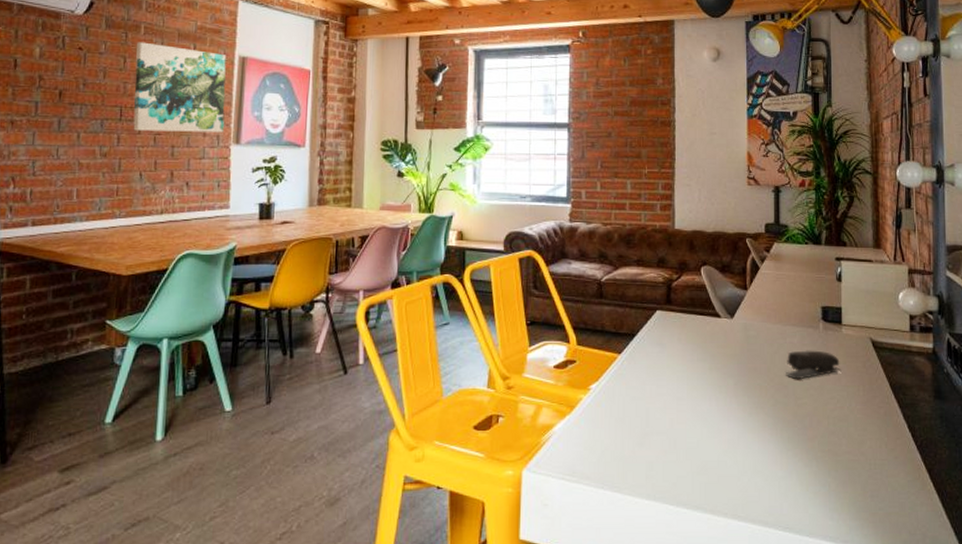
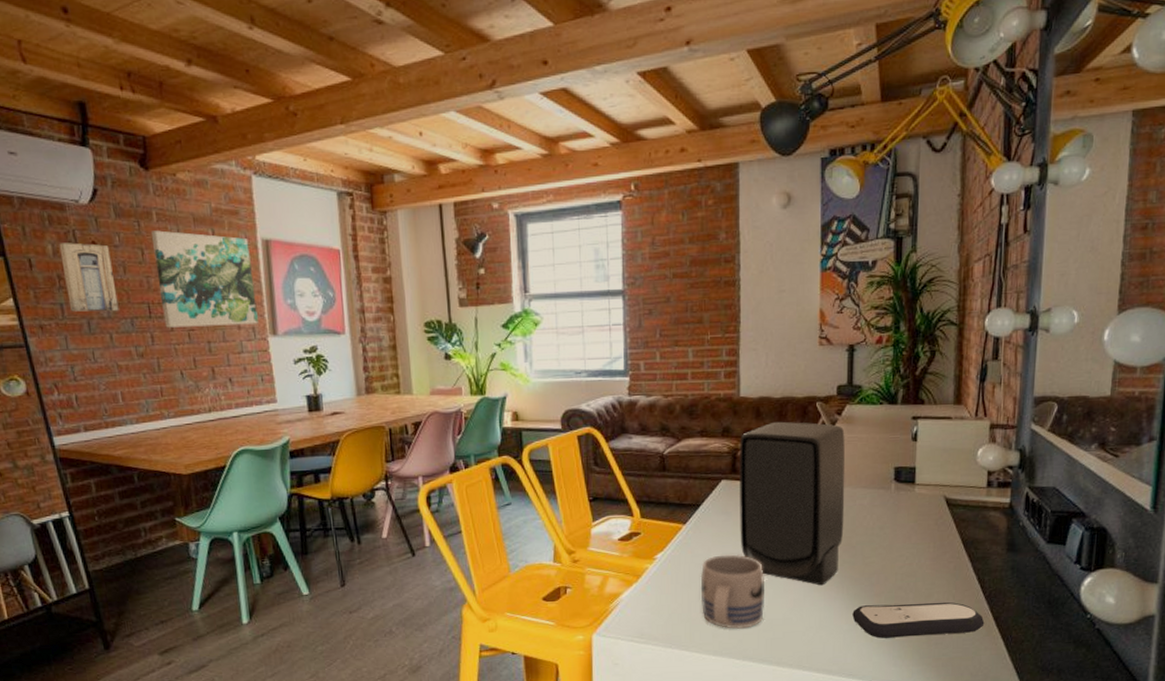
wall art: none [44,47,94,112] -> present [59,243,119,312]
mug: none [634,388,699,470] -> present [700,554,765,629]
speaker: none [674,255,776,427] -> present [740,421,846,586]
stapler: present [786,350,841,379] -> none [854,510,912,539]
remote control: none [787,450,919,488] -> present [852,602,985,639]

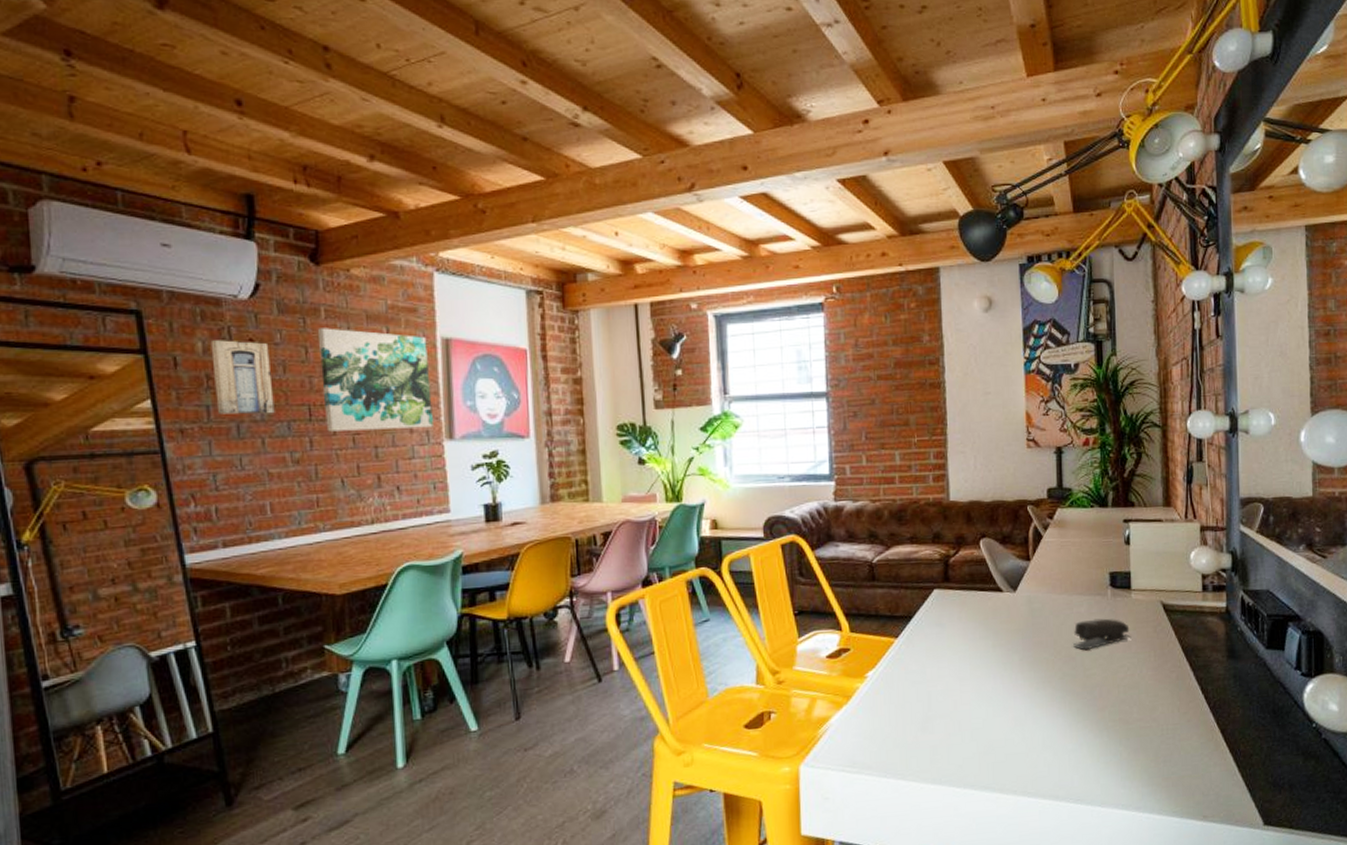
mug: present [700,554,765,629] -> none [915,669,985,754]
speaker: present [740,421,846,586] -> none [951,526,1062,702]
remote control: present [852,602,985,639] -> none [1076,715,1212,758]
stapler: none [854,510,912,539] -> present [1073,618,1131,650]

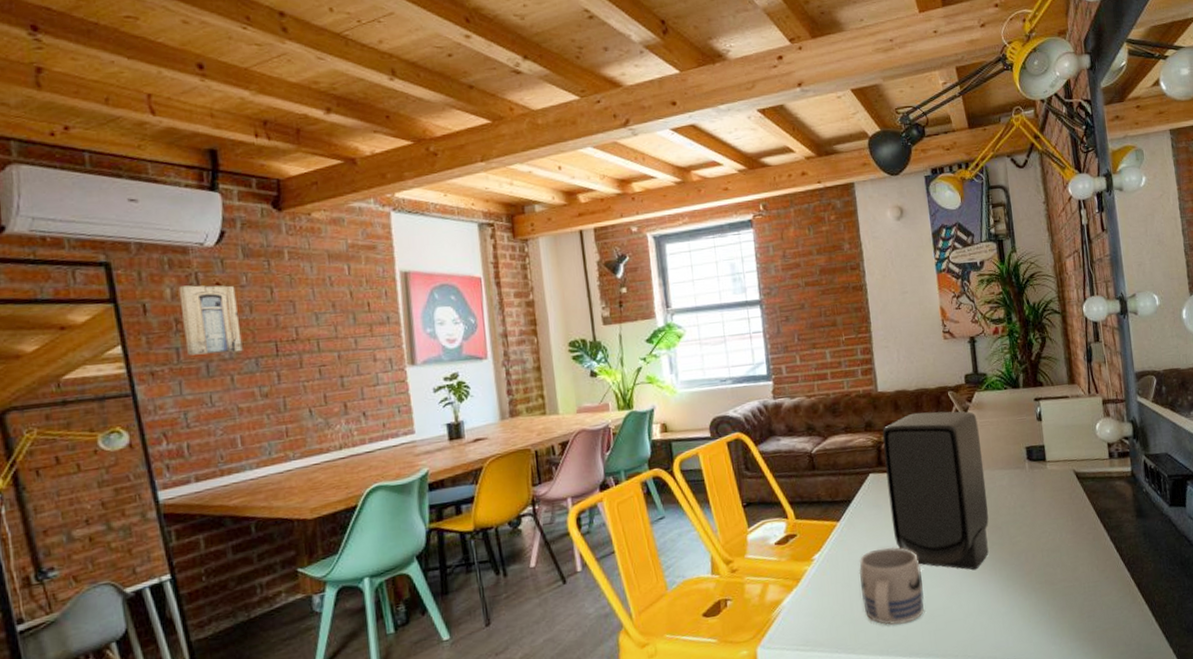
wall art: present [317,328,433,432] -> none [281,268,396,365]
mug: none [915,669,985,754] -> present [859,546,924,626]
speaker: none [951,526,1062,702] -> present [882,411,989,570]
stapler: present [1073,618,1131,650] -> none [998,489,1050,520]

